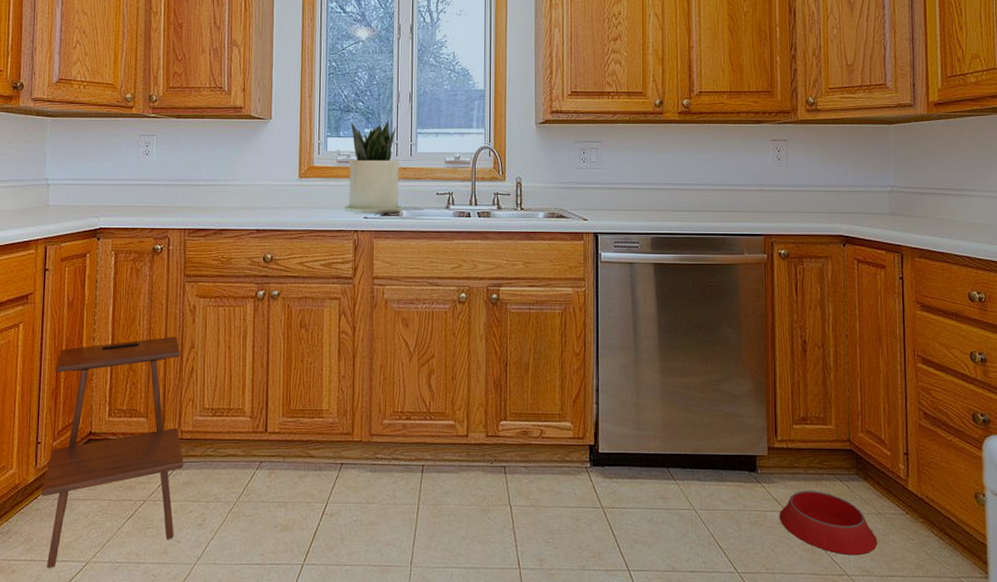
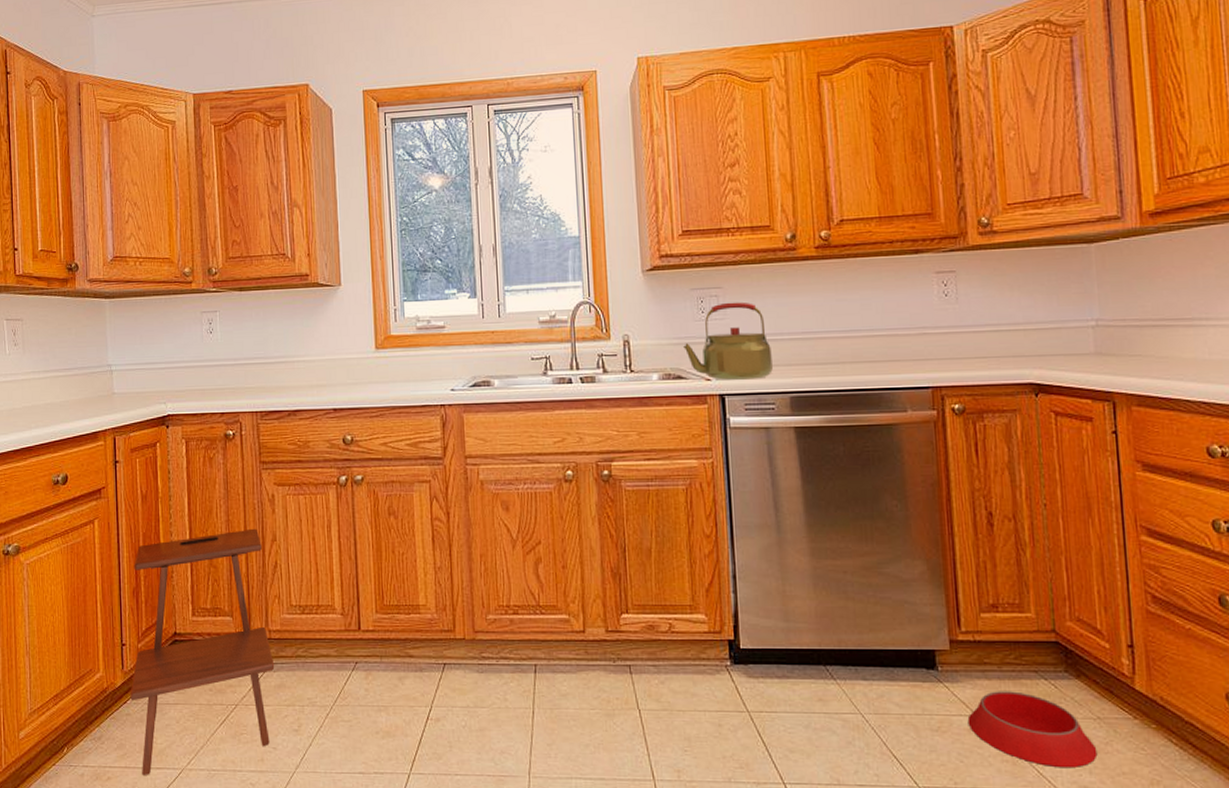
planter: present [342,120,405,215] -> none [426,278,496,387]
kettle: none [566,154,638,221] -> present [684,302,773,380]

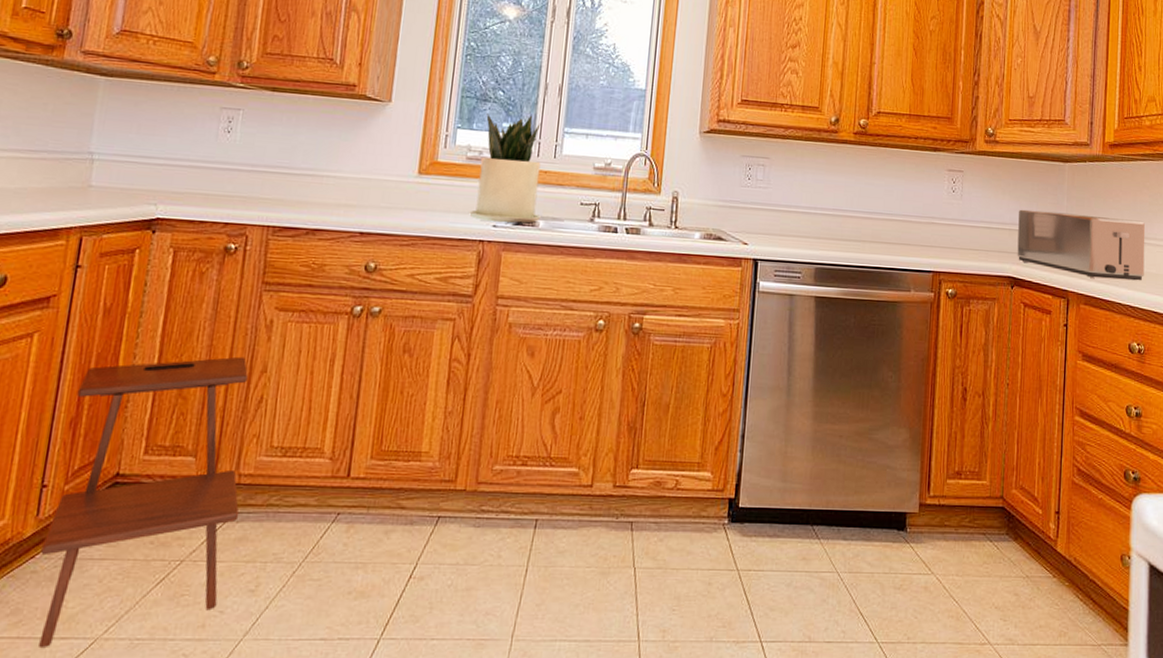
planter: none [426,278,496,387] -> present [468,113,542,224]
kettle: present [684,302,773,380] -> none [727,172,805,248]
pet bowl: present [967,691,1098,767] -> none [925,551,1023,621]
toaster: none [1033,299,1219,374] -> present [1017,209,1146,281]

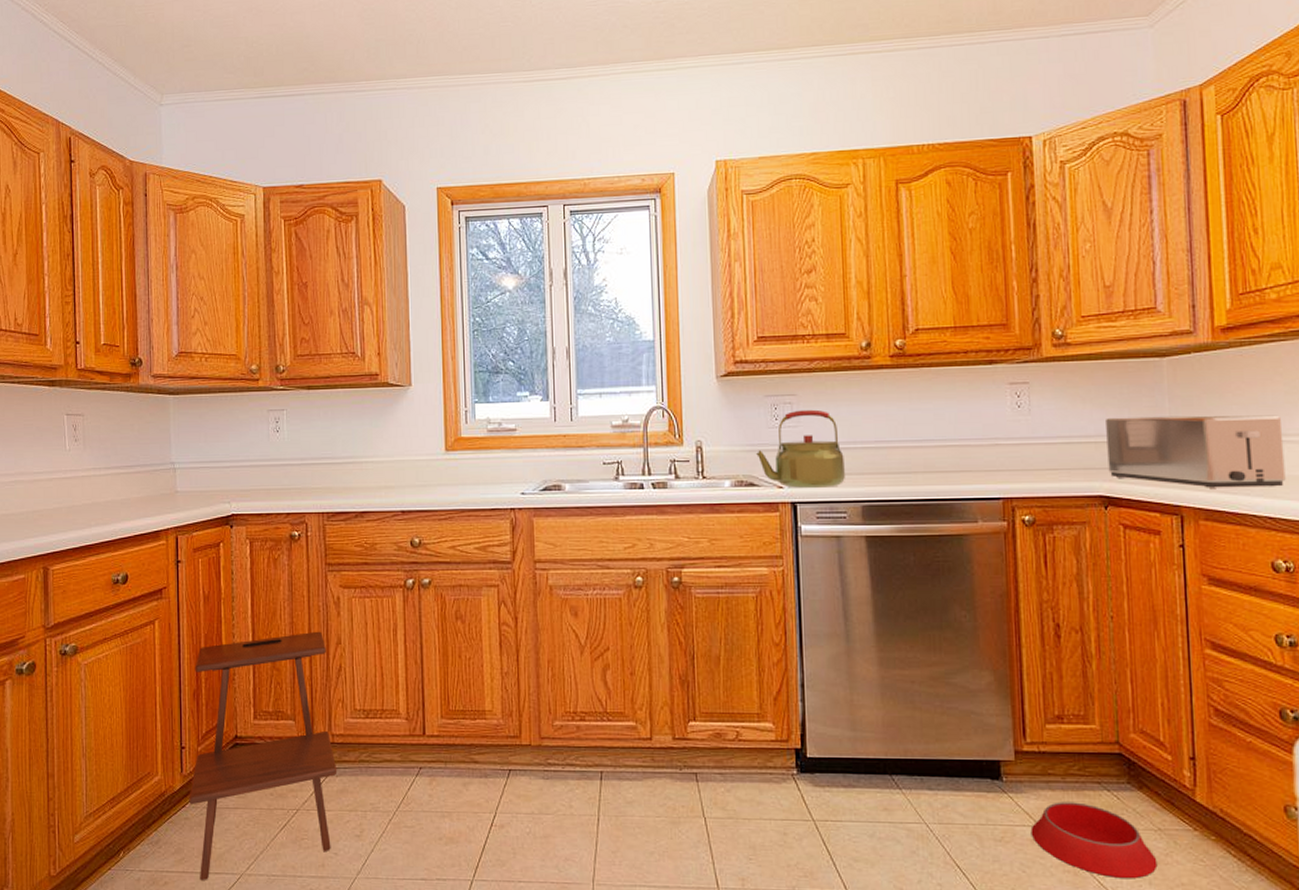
planter: present [468,113,542,224] -> none [496,381,567,490]
kettle: none [727,172,805,248] -> present [756,409,845,488]
pet bowl: none [925,551,1023,621] -> present [1031,802,1158,878]

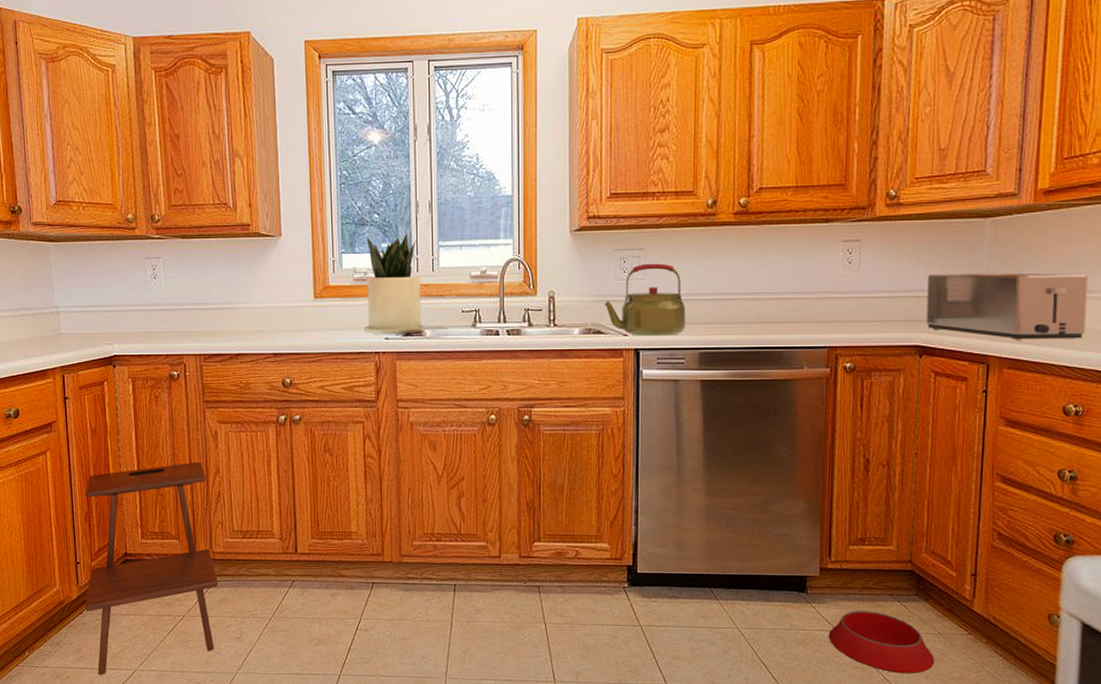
planter: none [496,381,567,490] -> present [362,233,428,335]

